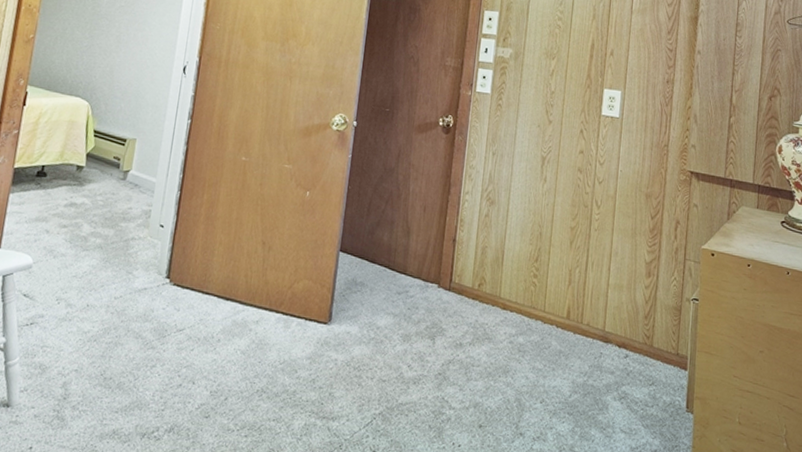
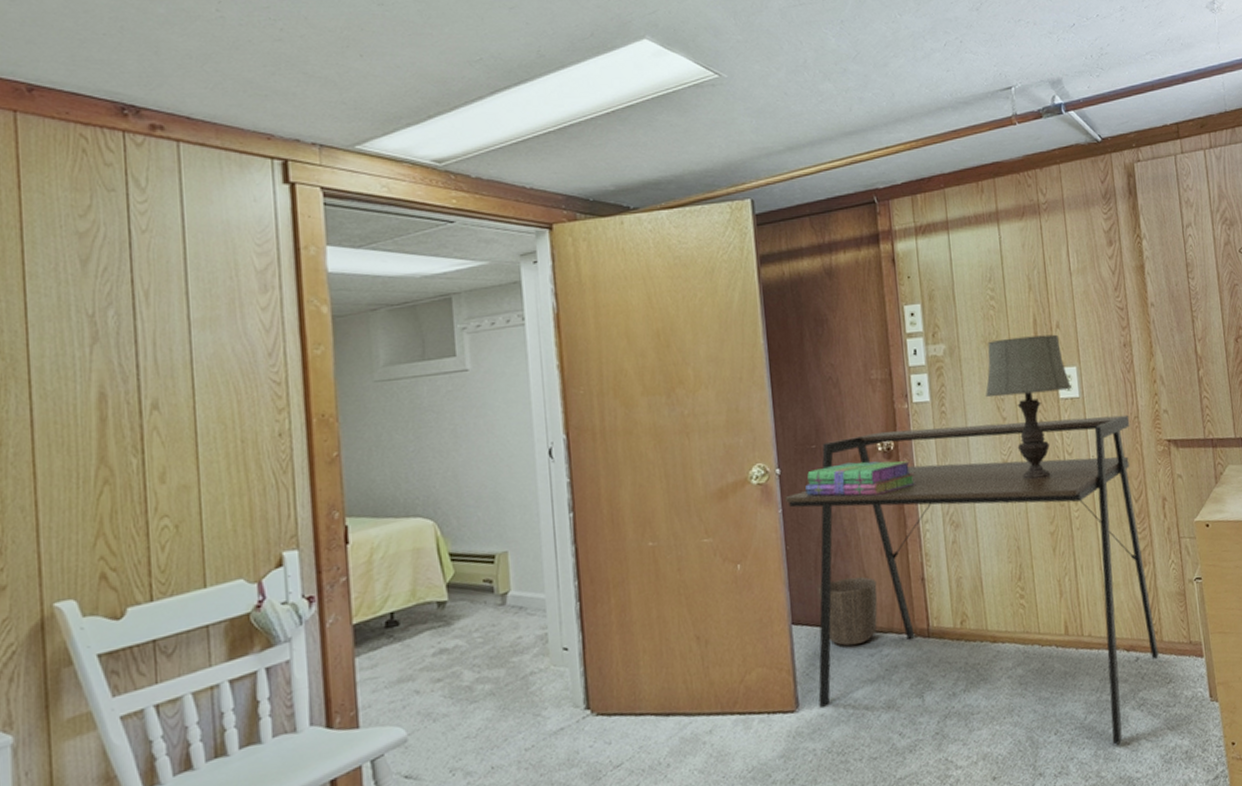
desk: none [347,108,660,427] -> present [785,414,1159,745]
waste basket: none [366,223,416,282] -> present [818,577,878,647]
stack of books: none [373,128,465,162] -> present [805,461,915,497]
table lamp: none [538,54,614,180] -> present [986,334,1072,480]

